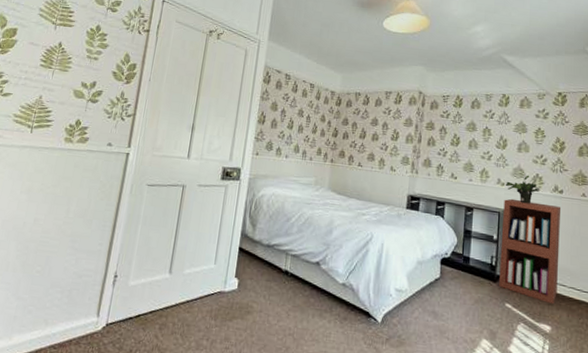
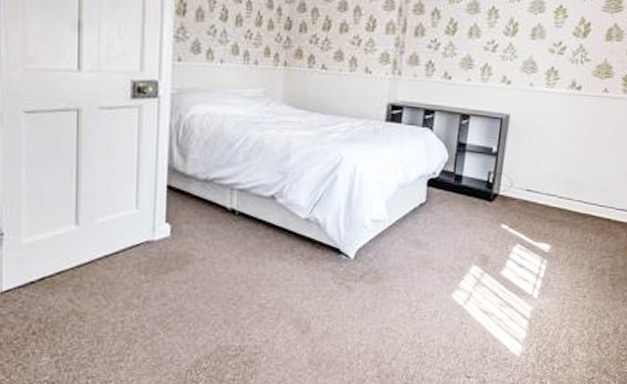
bookshelf: present [499,198,561,305] -> none [495,100,577,221]
potted plant: present [506,175,539,204] -> none [512,69,553,106]

